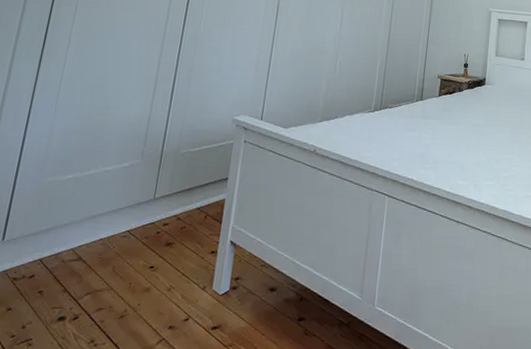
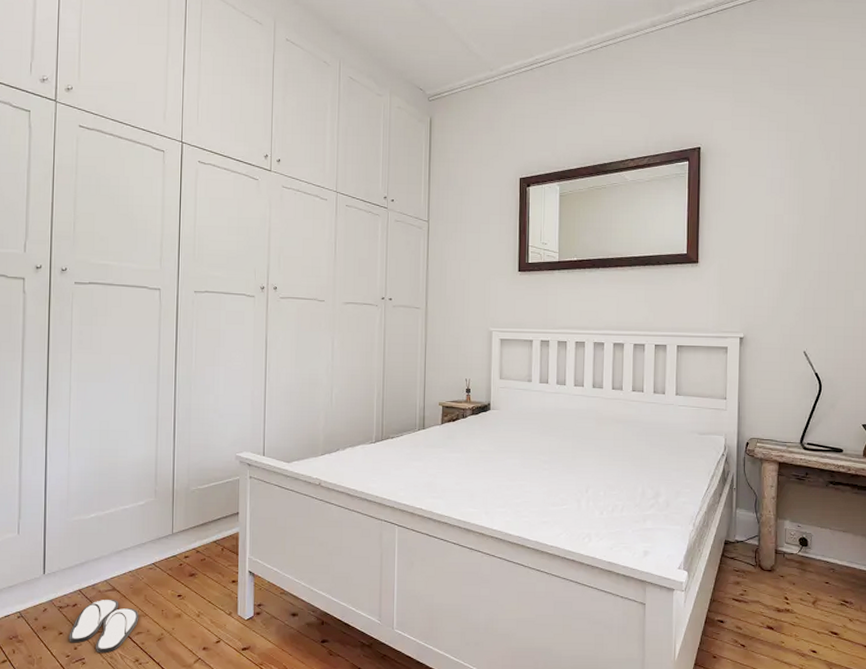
slippers: none [17,271,103,332] -> present [69,600,139,653]

